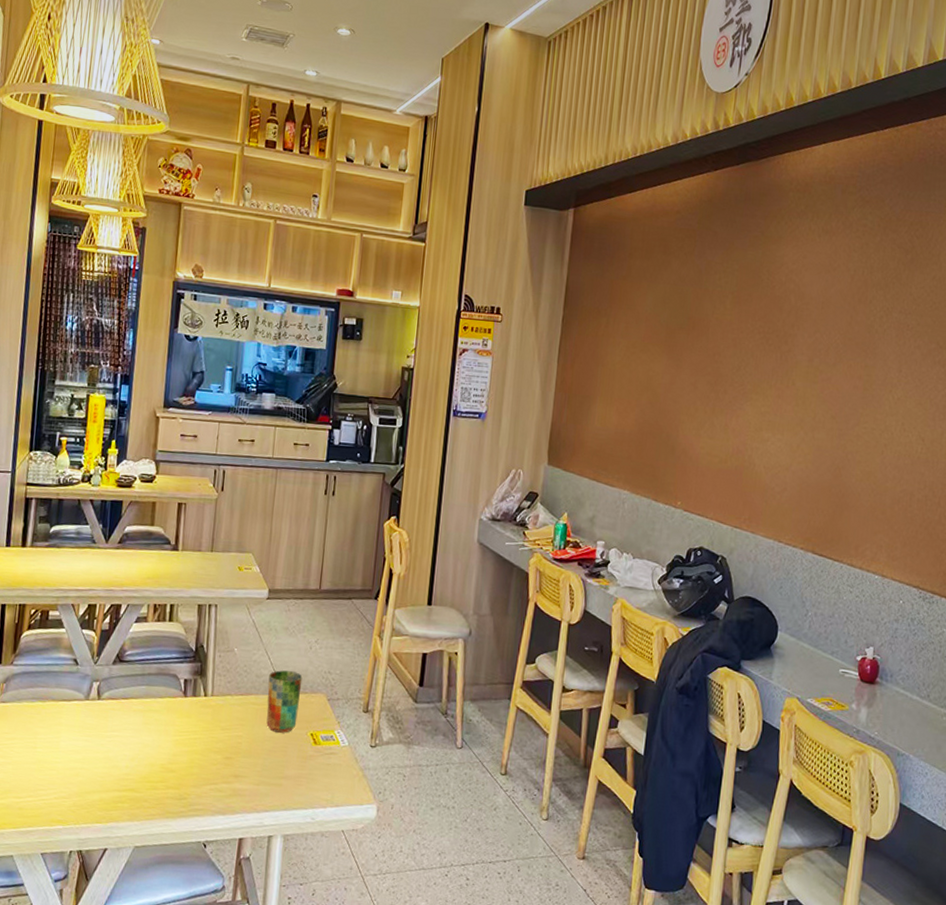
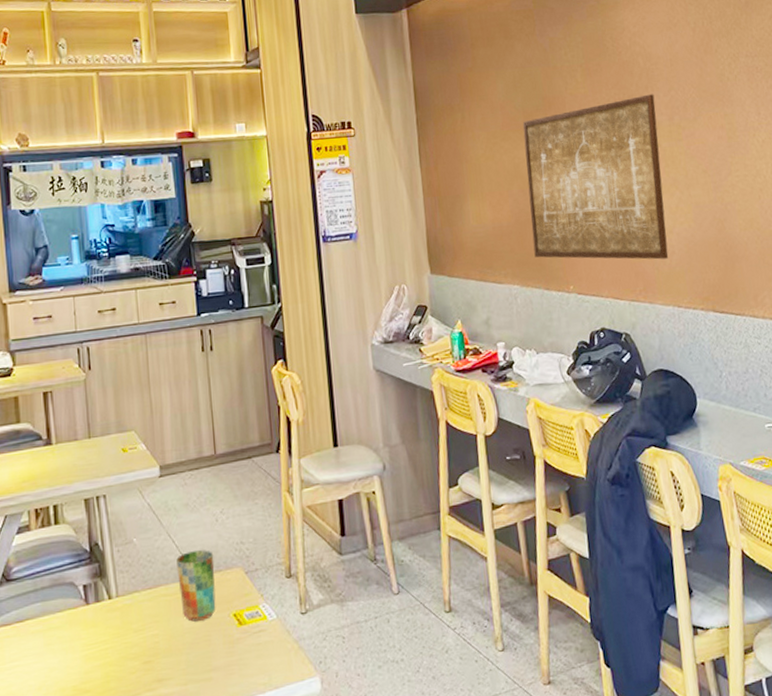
wall art: none [650,332,799,494] -> present [522,94,669,260]

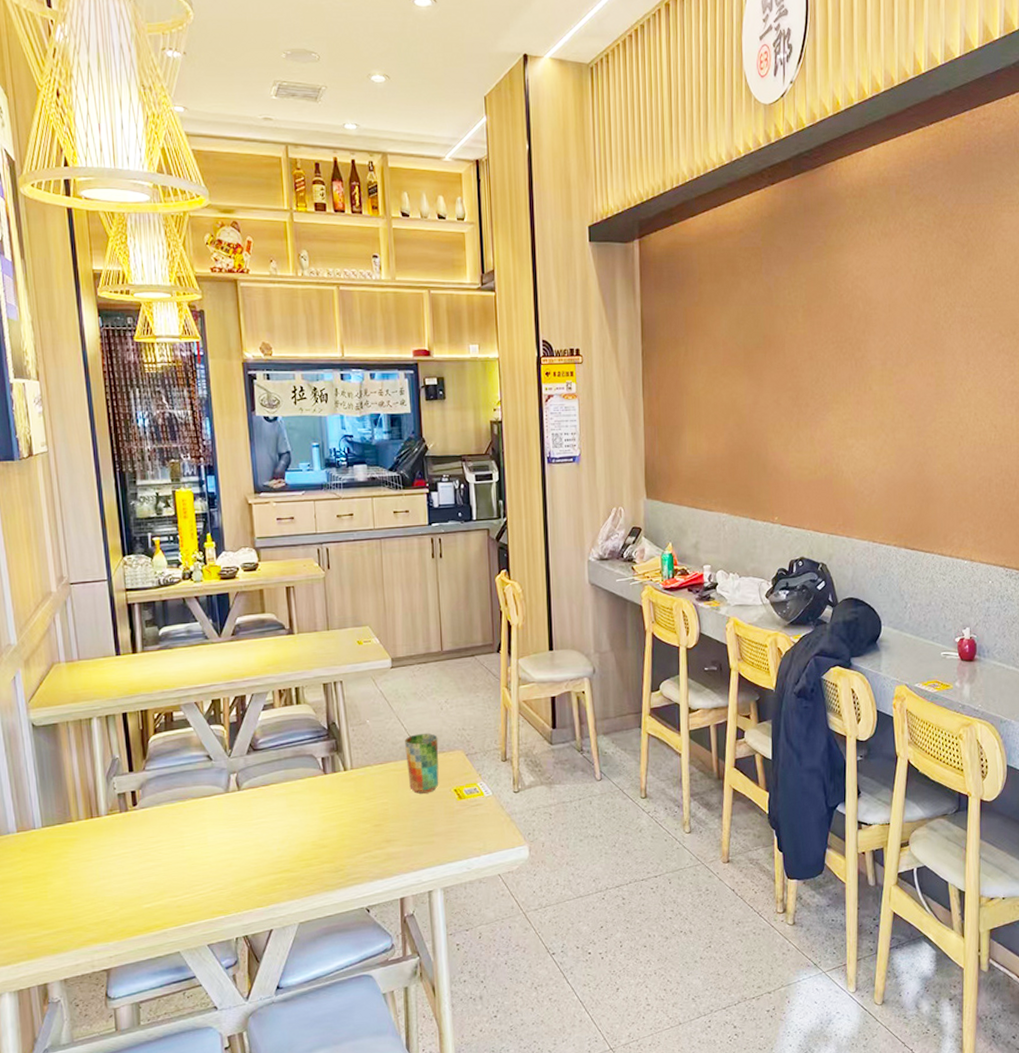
wall art: present [522,94,669,260] -> none [742,338,871,497]

